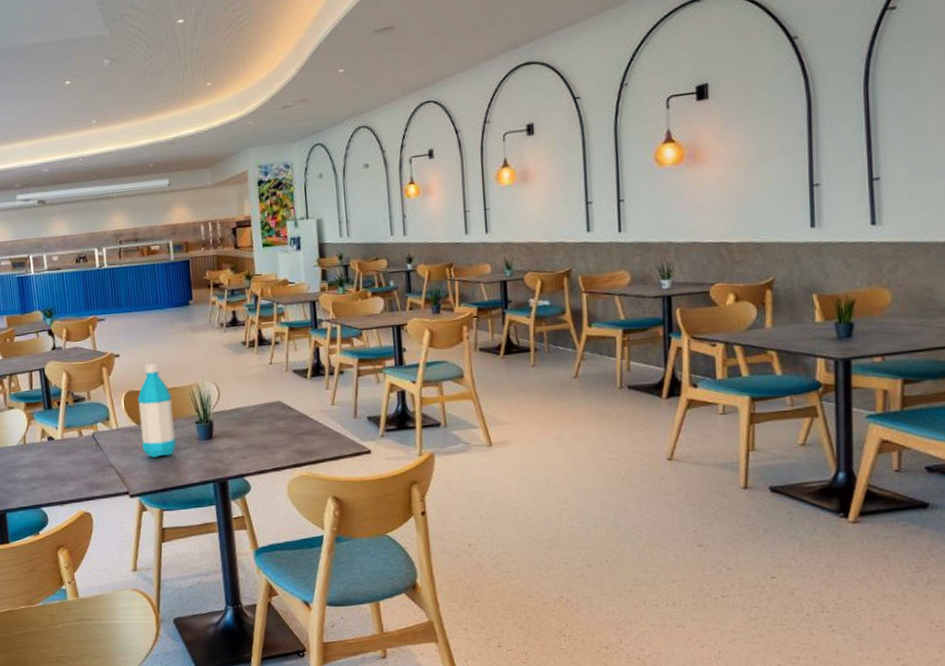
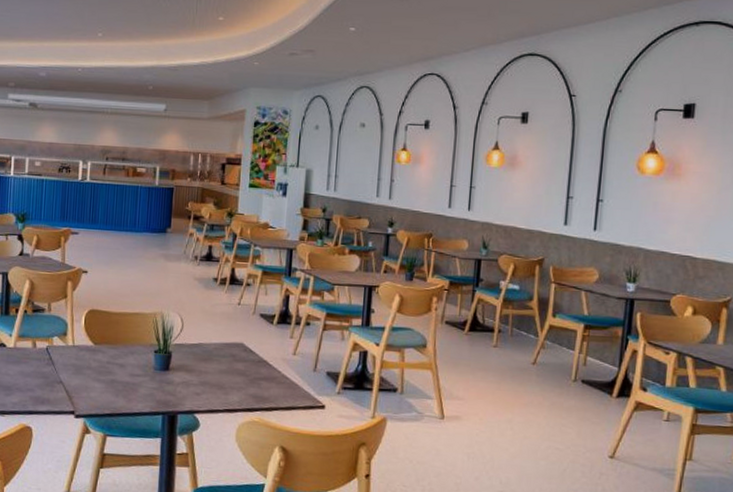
water bottle: present [138,364,177,458] -> none [96,286,134,382]

